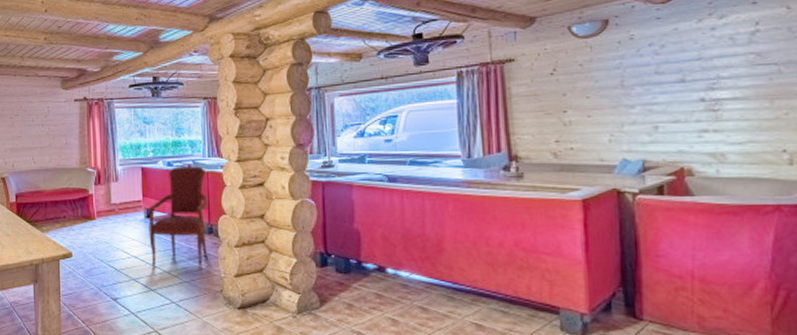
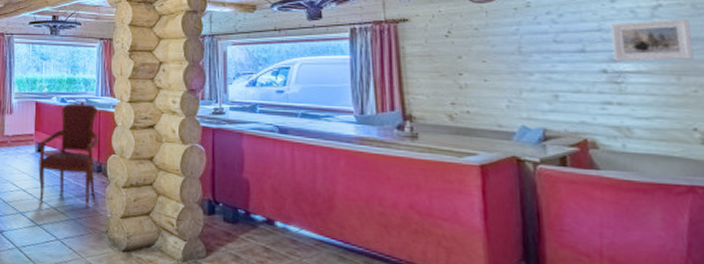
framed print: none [709,42,787,89] -> present [610,19,694,62]

